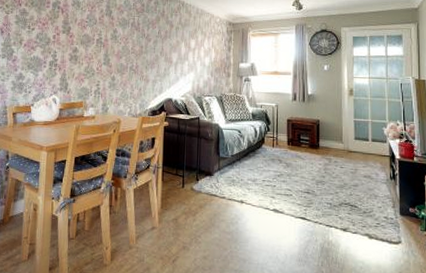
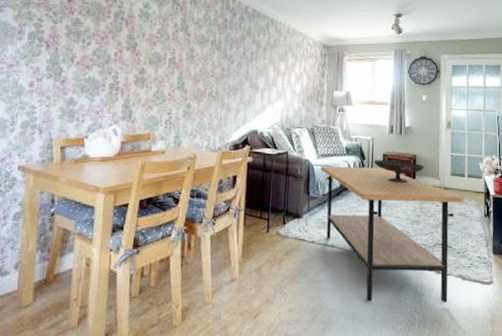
coffee table: none [229,130,369,259] -> present [321,166,464,302]
decorative bowl: none [279,125,328,147] -> present [374,160,424,184]

